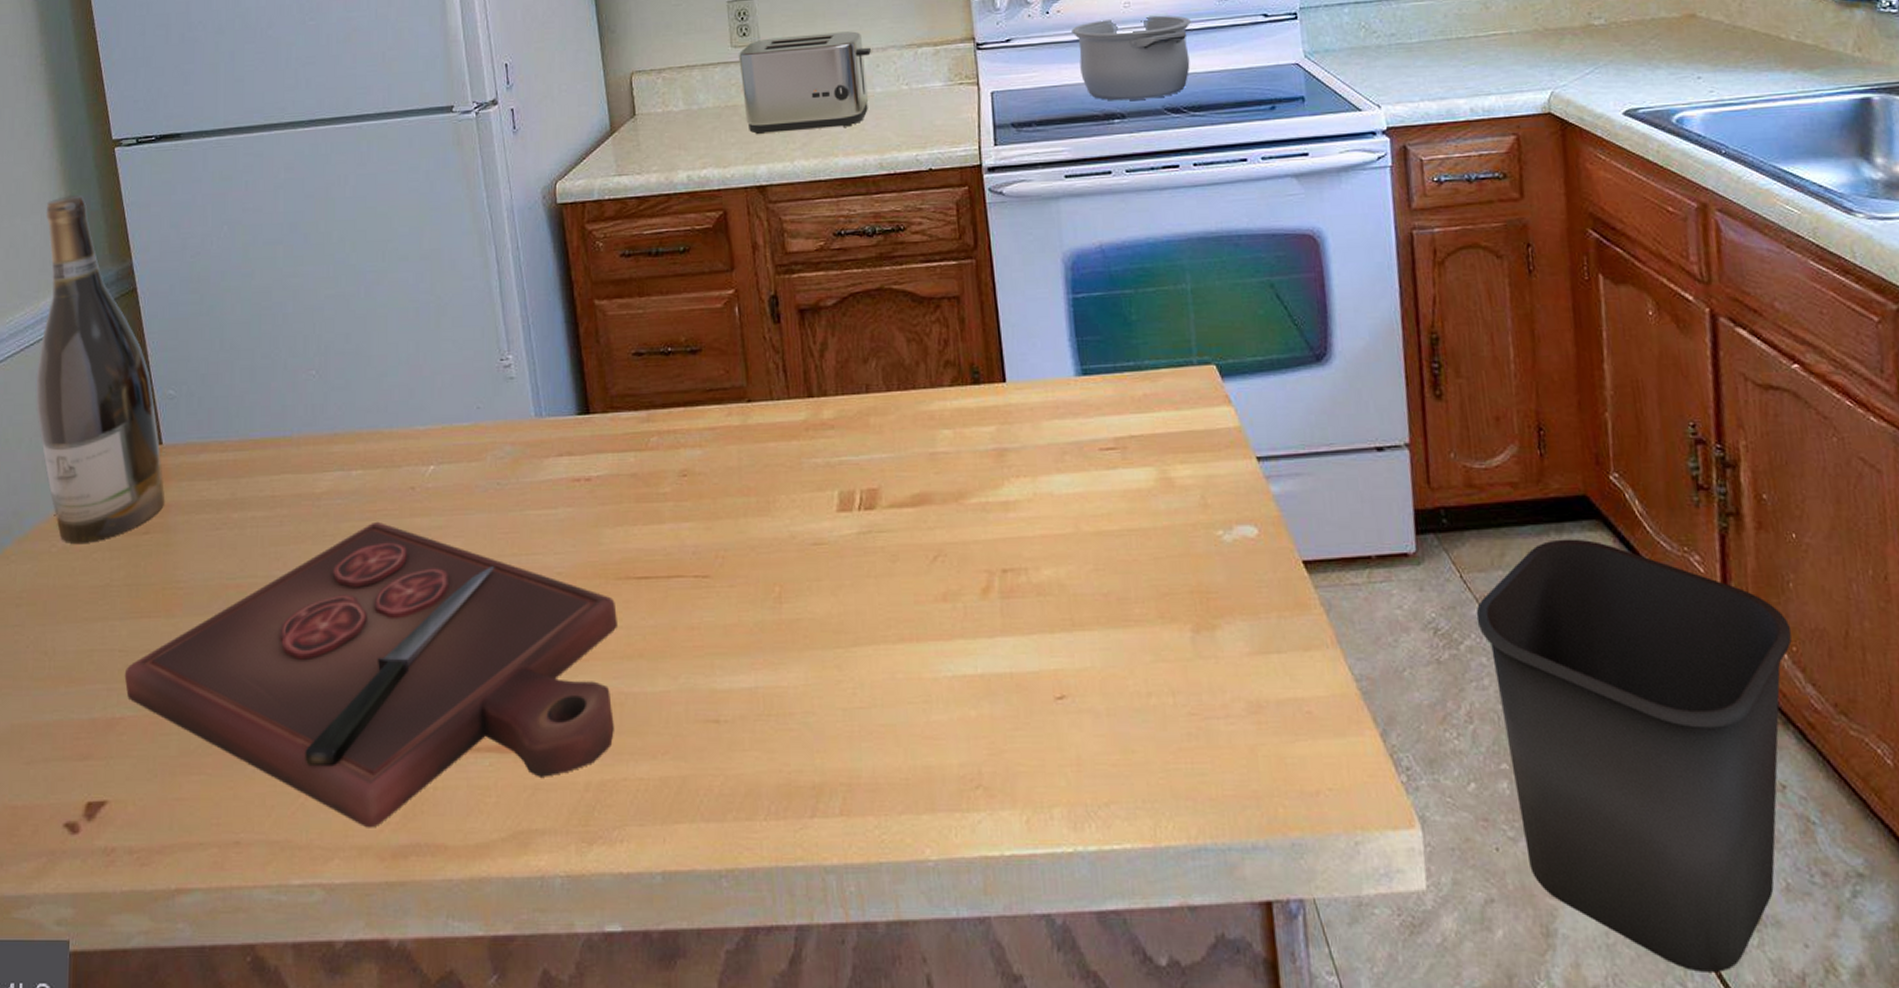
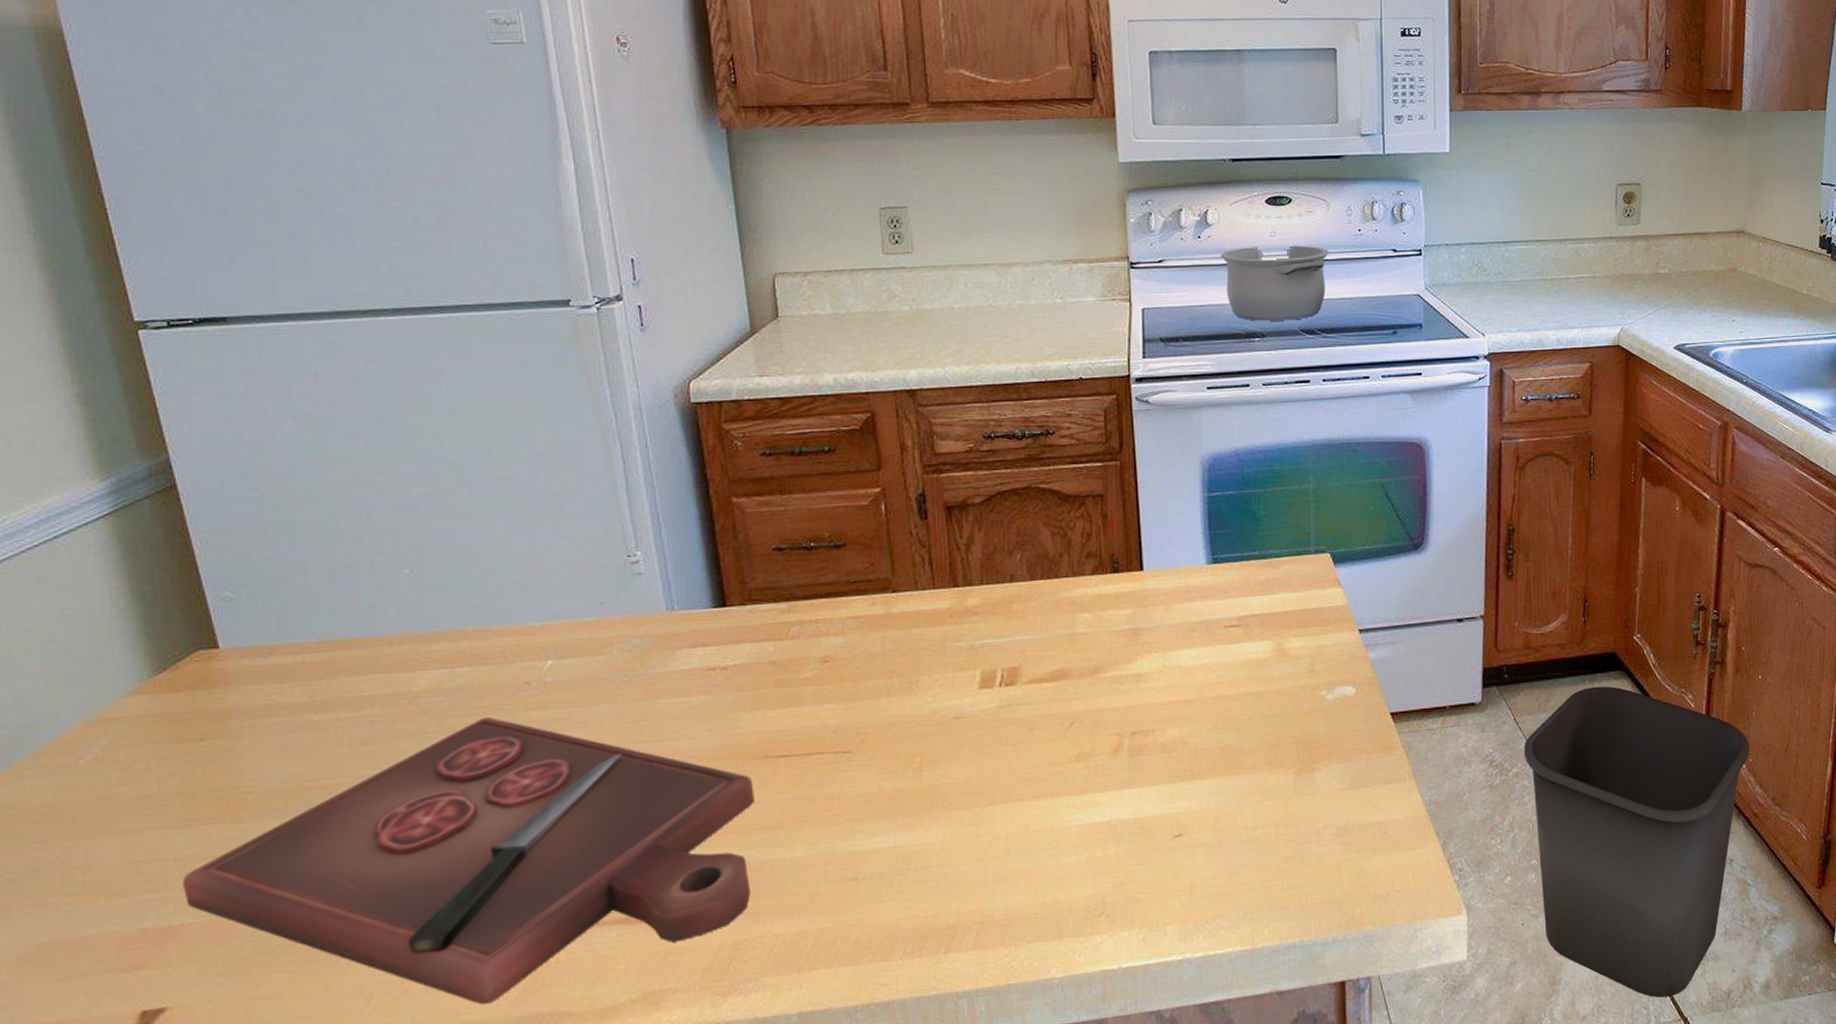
wine bottle: present [35,195,164,543] -> none [44,382,224,755]
toaster: present [739,31,872,135] -> none [891,244,1028,341]

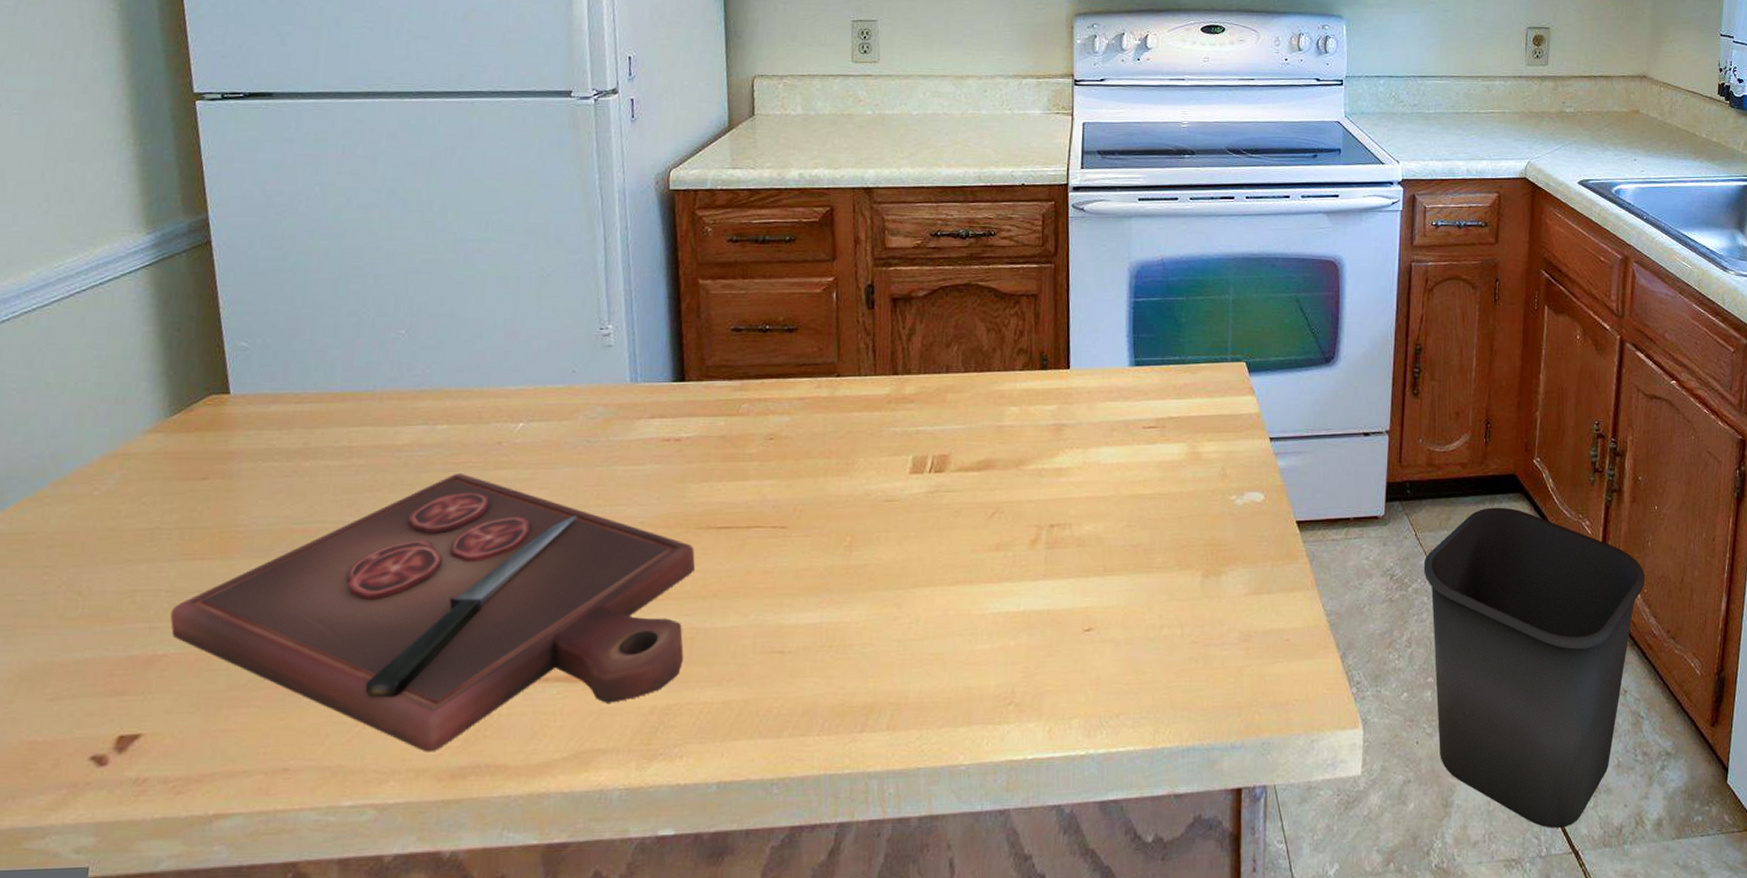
cooking pot: present [1221,245,1329,321] -> none [1157,70,1257,140]

